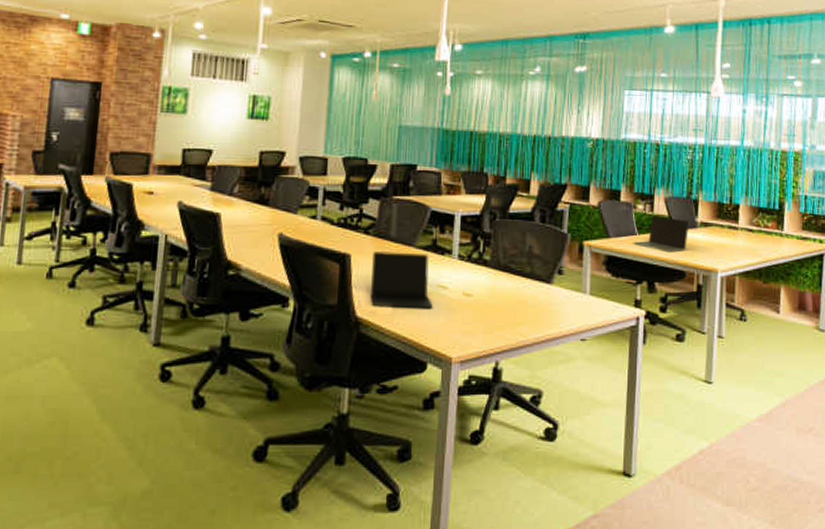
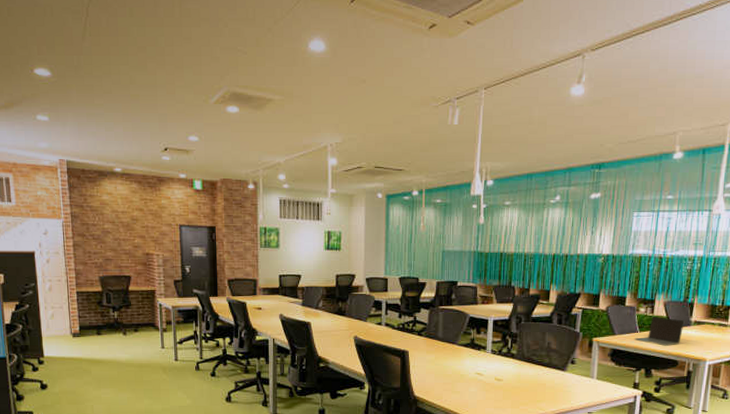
laptop: present [371,250,433,309] -> none [424,347,472,390]

